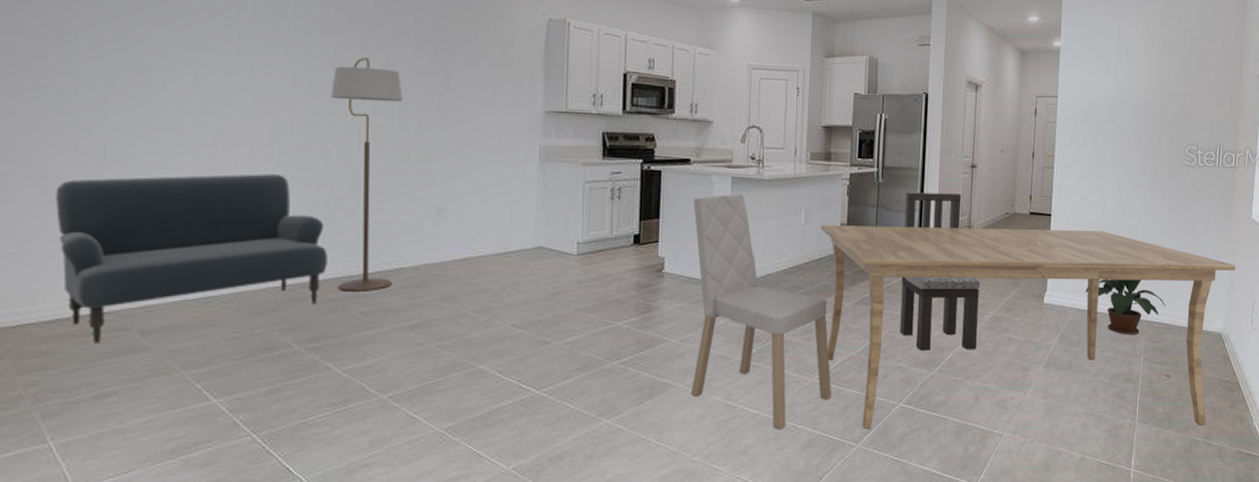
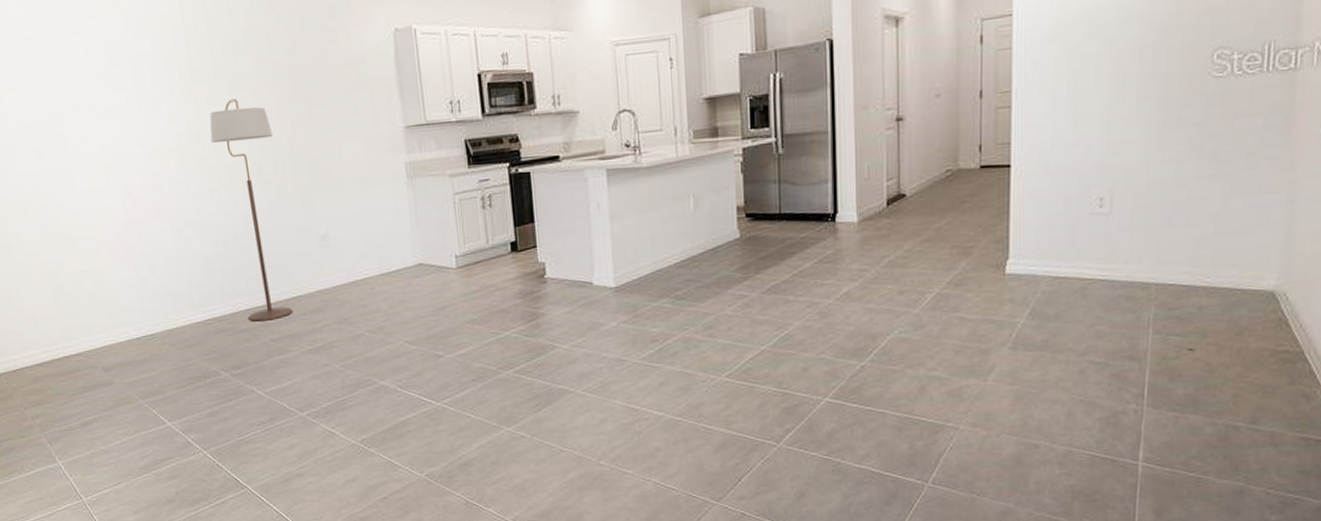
sofa: present [56,174,328,344] -> none [19,220,236,381]
dining chair: present [691,194,832,430] -> none [568,186,744,431]
dining table: present [820,225,1236,429] -> none [713,177,1298,427]
dining chair: present [900,192,981,351] -> none [813,154,918,340]
potted plant: present [1085,279,1166,335] -> none [1064,233,1186,303]

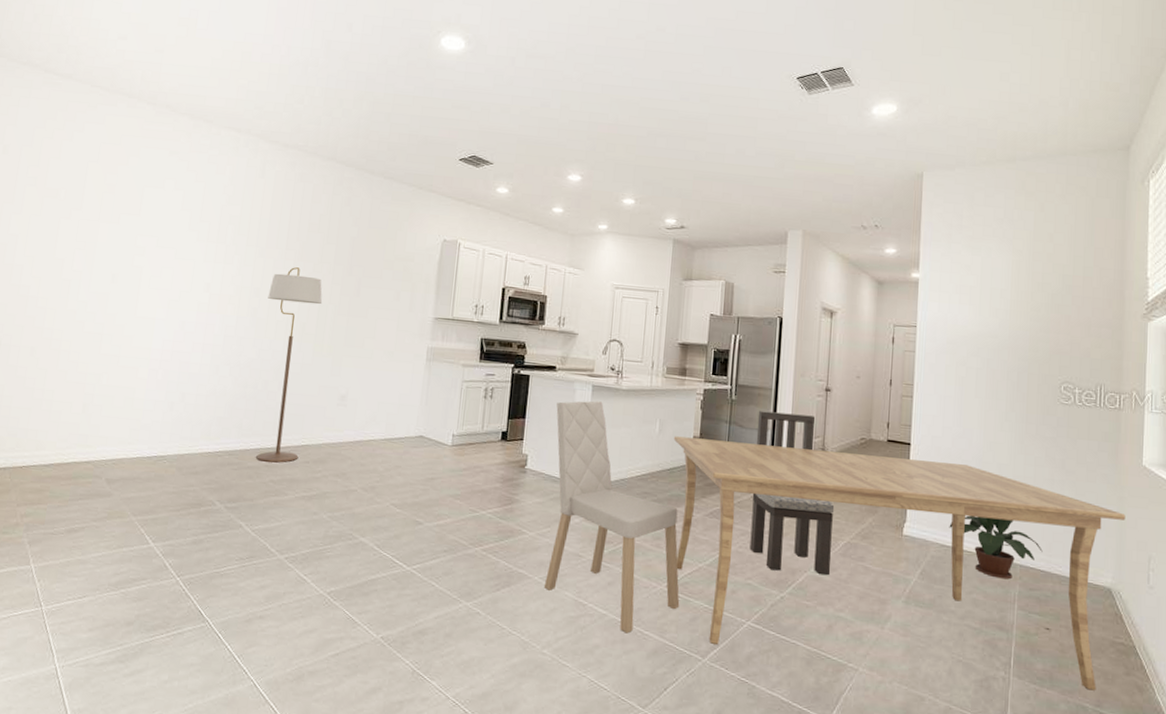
dining chair: none [568,186,744,431] -> present [545,401,680,634]
dining table: none [713,177,1298,427] -> present [673,436,1126,691]
dining chair: none [813,154,918,340] -> present [750,411,835,576]
potted plant: none [1064,233,1186,303] -> present [949,515,1043,580]

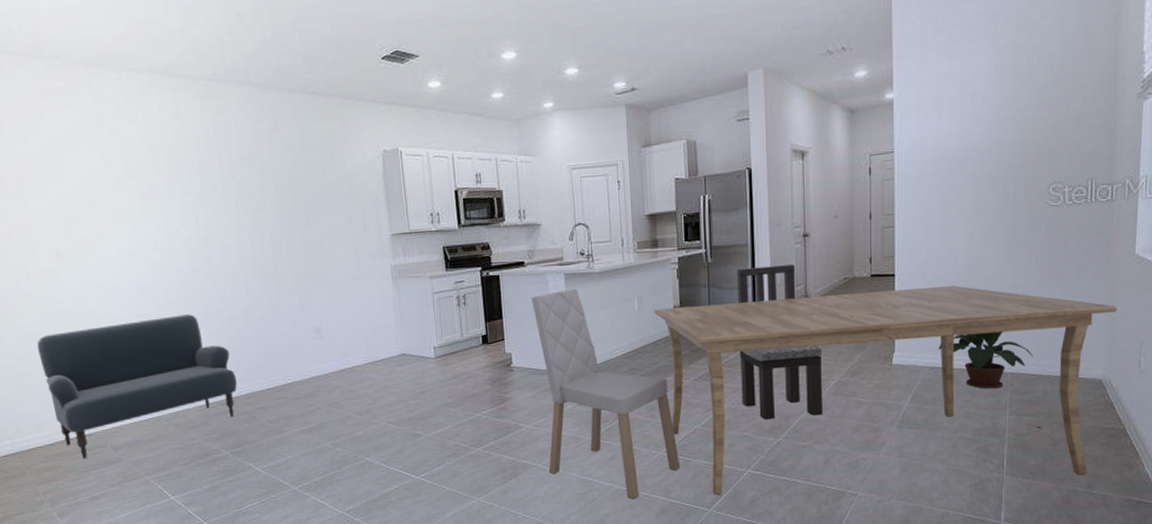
sofa: none [59,353,251,487] -> present [37,314,237,459]
floor lamp: present [256,267,323,463] -> none [217,208,289,405]

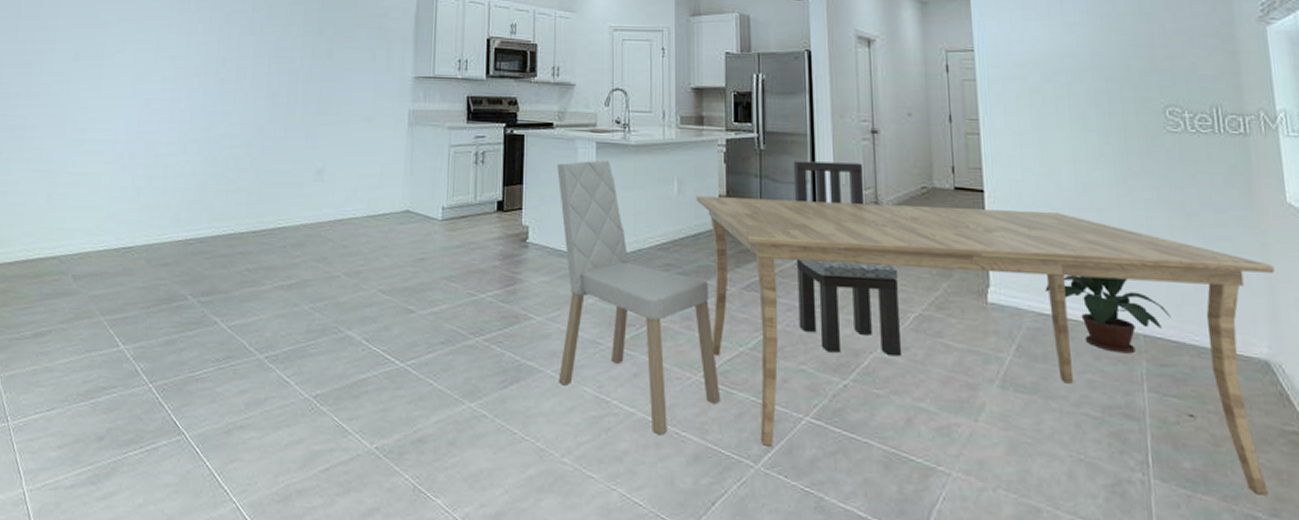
sofa: present [37,314,237,459] -> none [24,136,223,286]

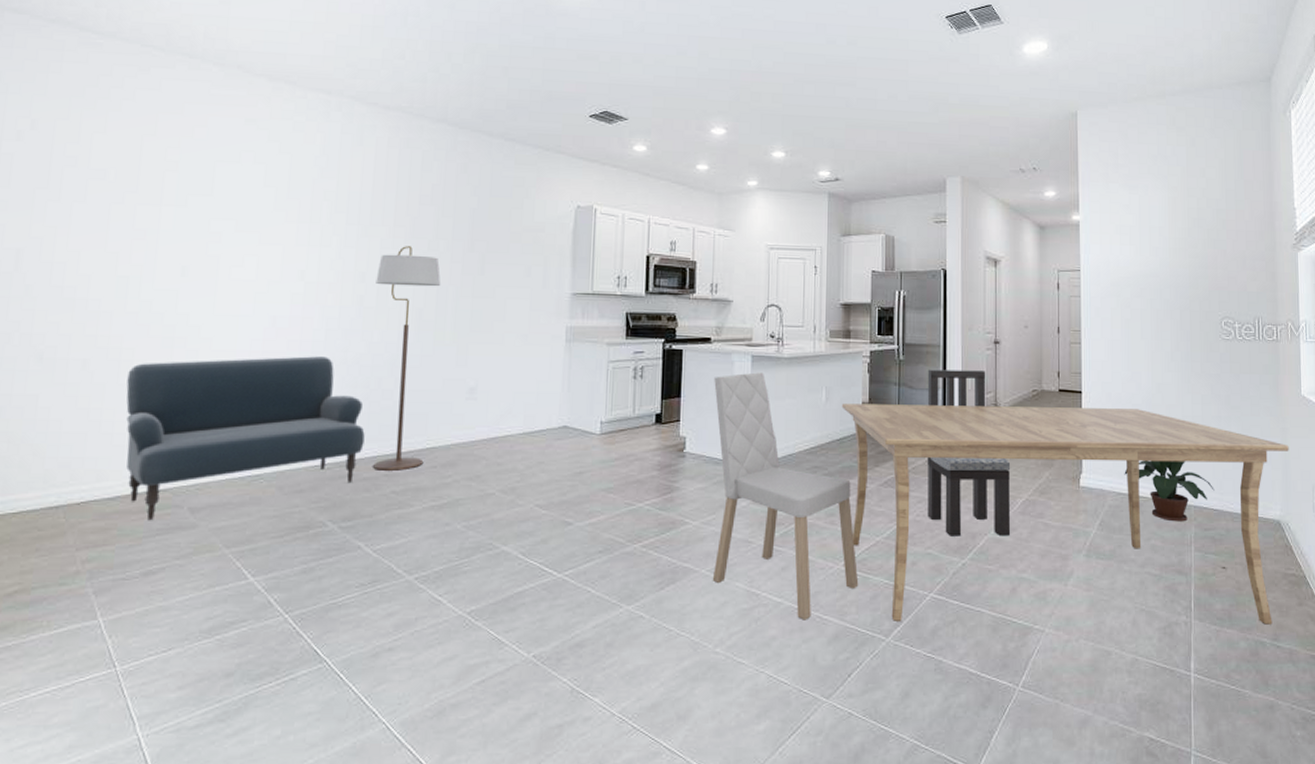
sofa: none [24,136,223,286] -> present [126,356,365,521]
floor lamp: none [229,32,293,249] -> present [373,246,441,471]

